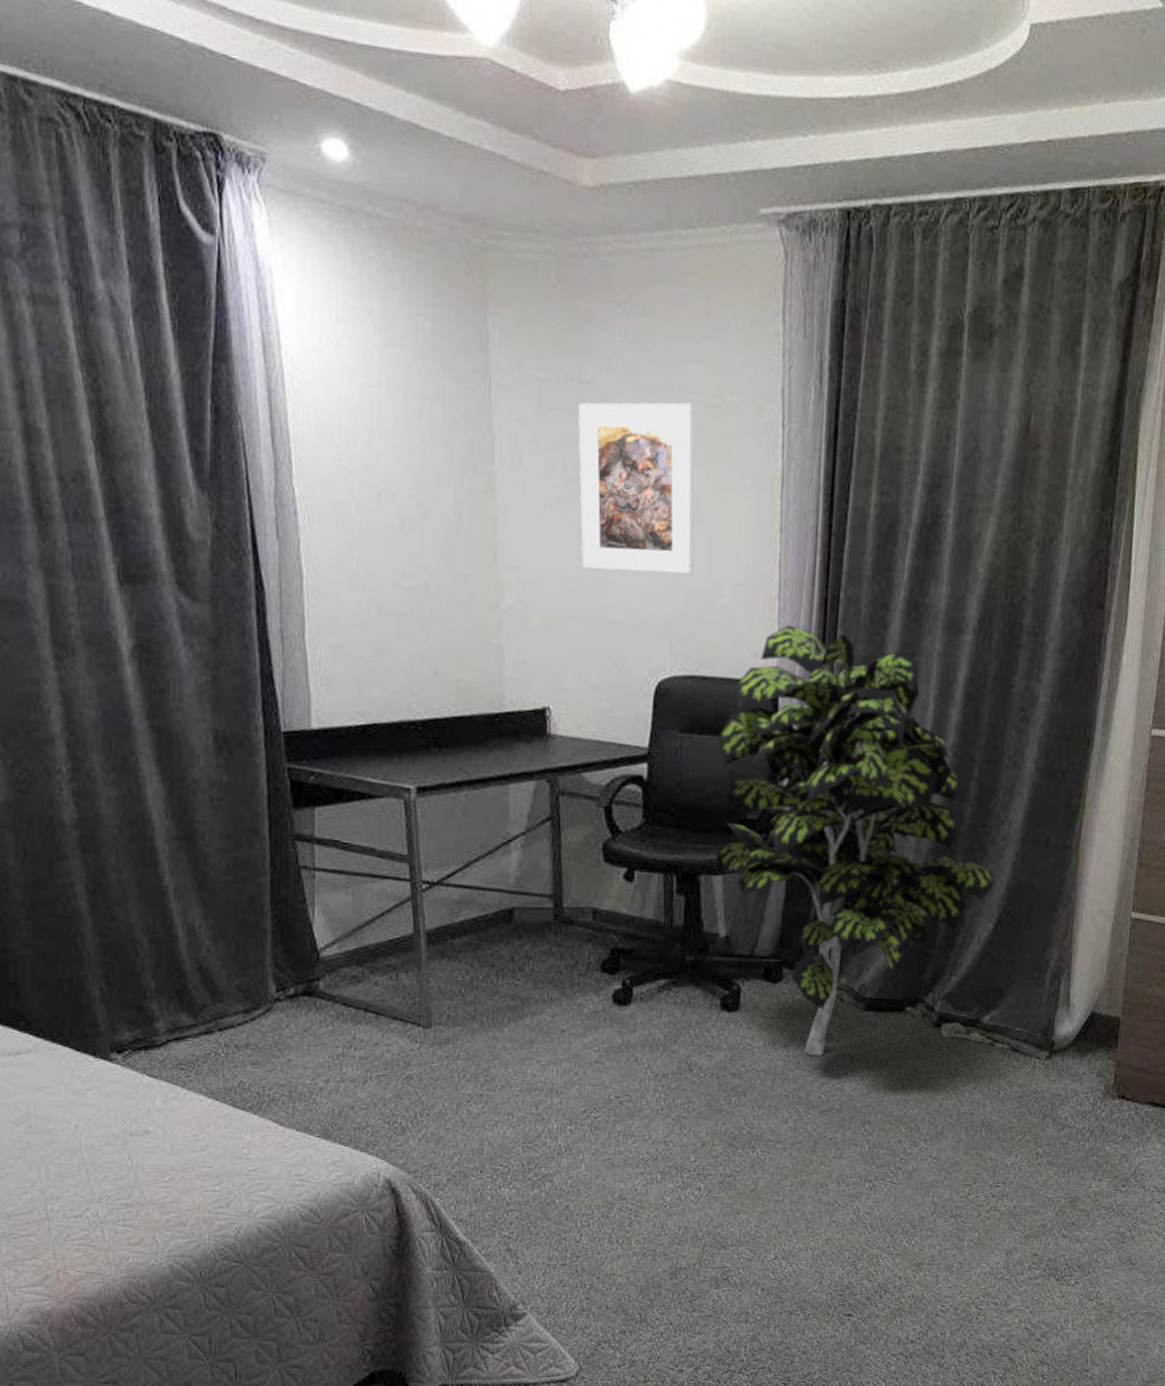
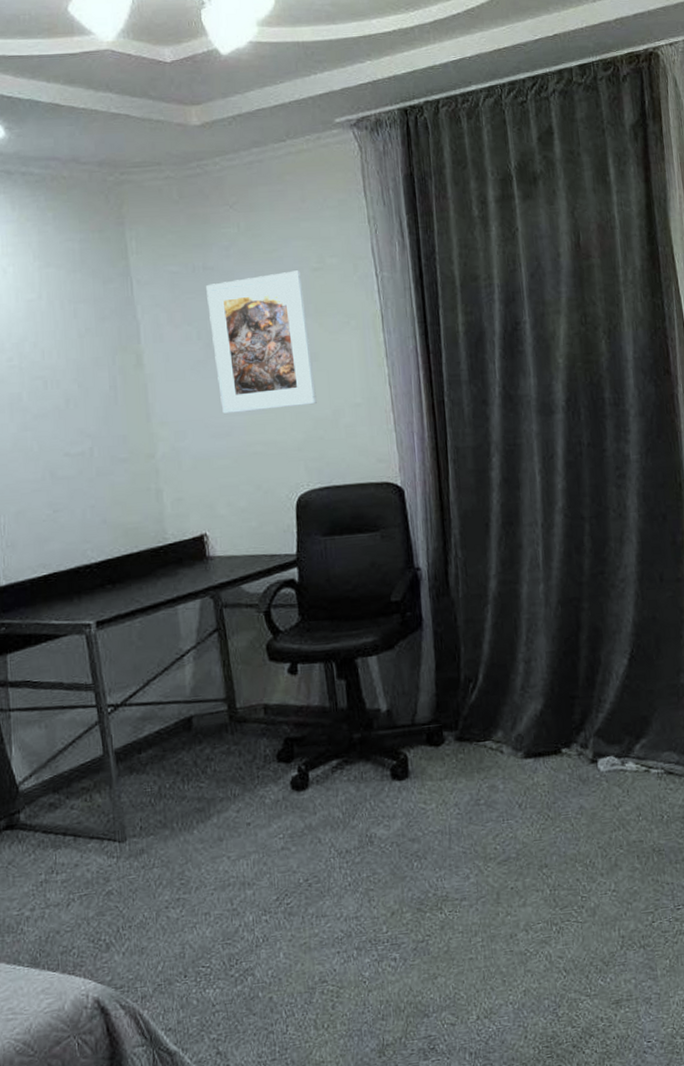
indoor plant: present [716,625,995,1056] -> none [355,431,622,810]

